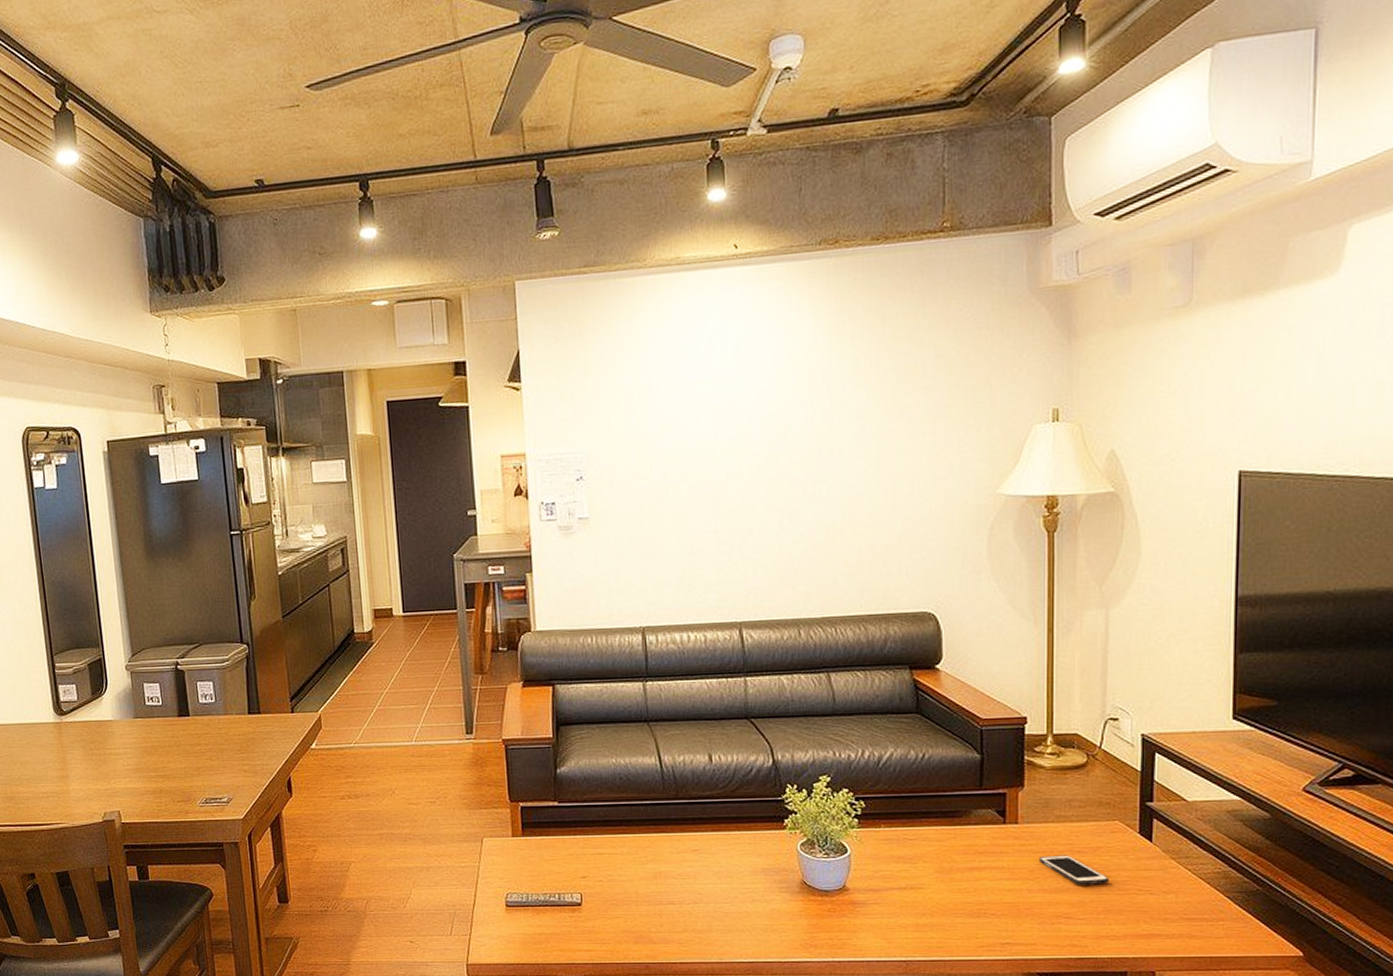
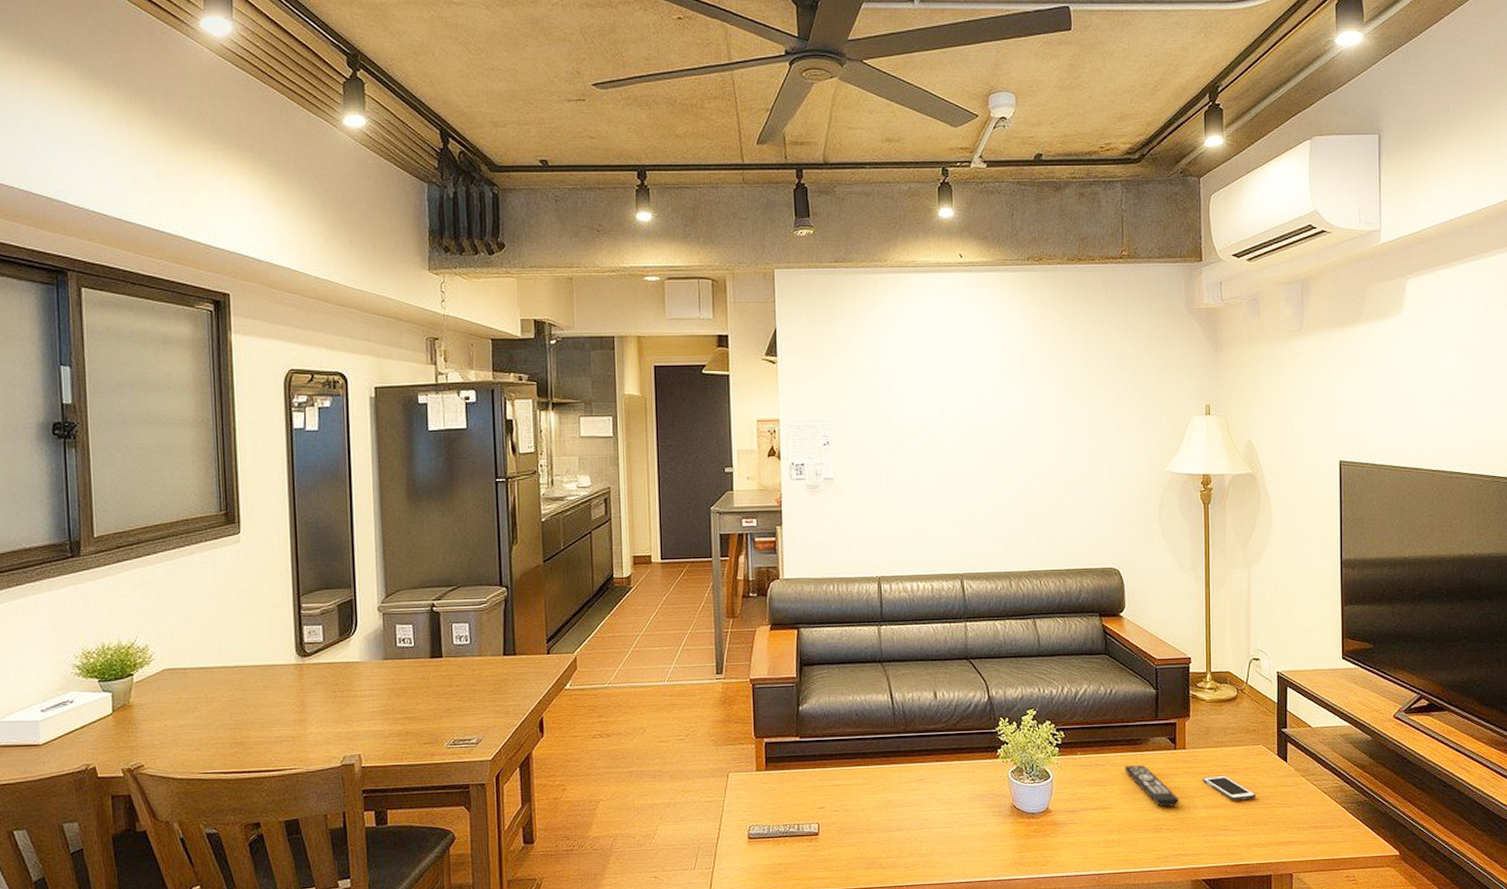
remote control: none [939,841,1008,890] -> present [1124,765,1179,807]

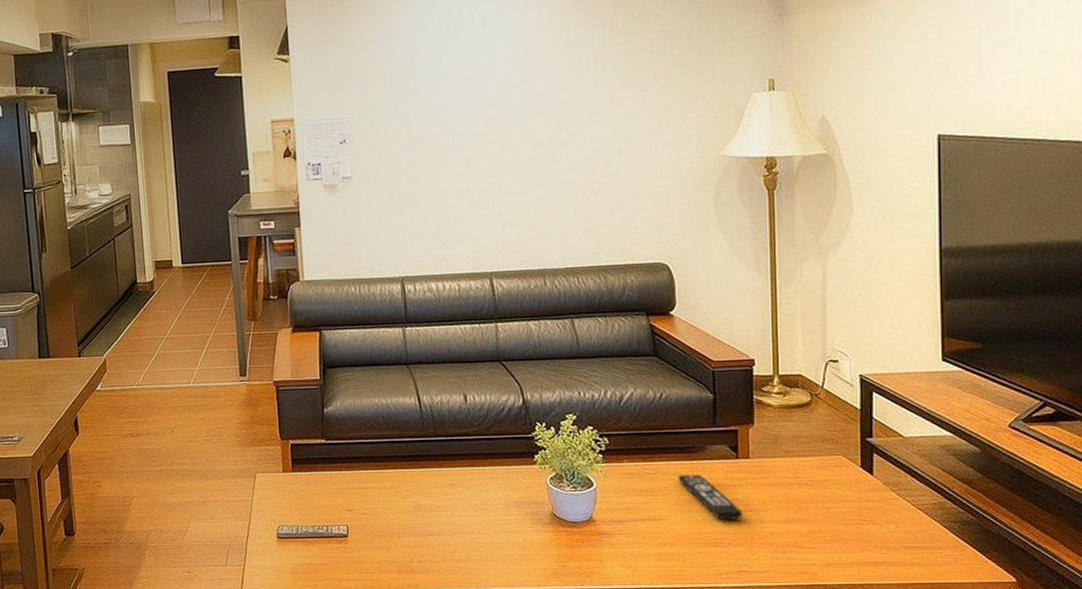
cell phone: present [1203,775,1257,801] -> none [770,487,836,516]

